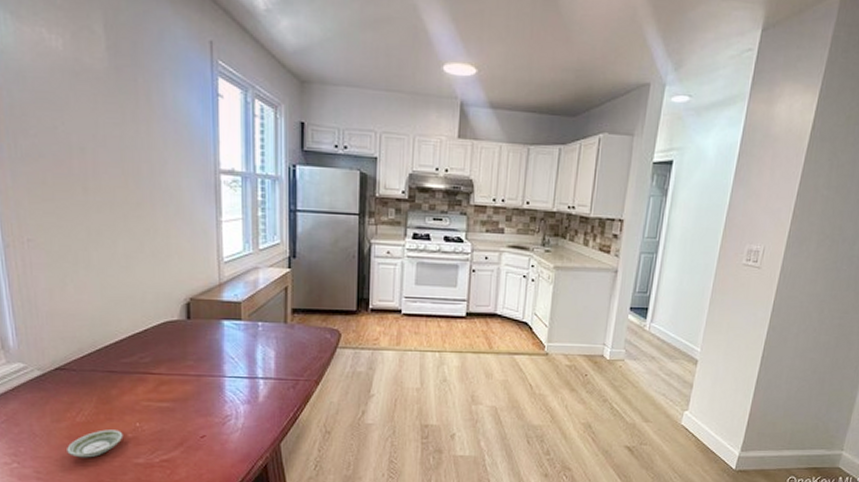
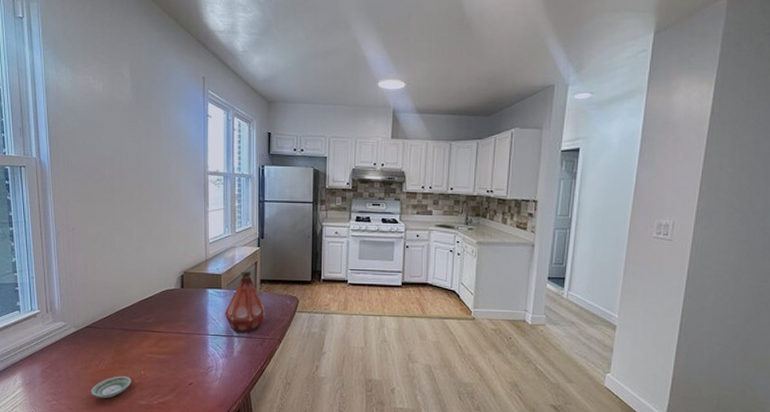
bottle: none [245,298,298,375] -> present [224,271,265,334]

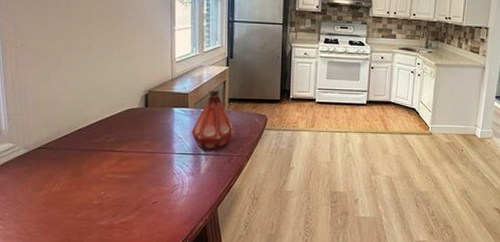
saucer: present [91,376,132,399] -> none [44,197,90,221]

